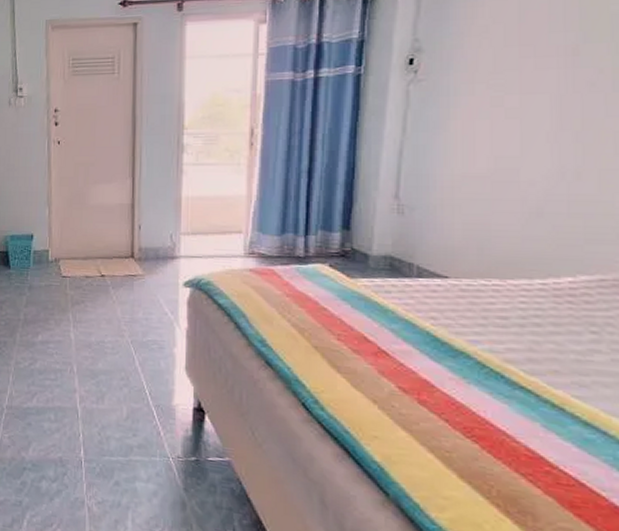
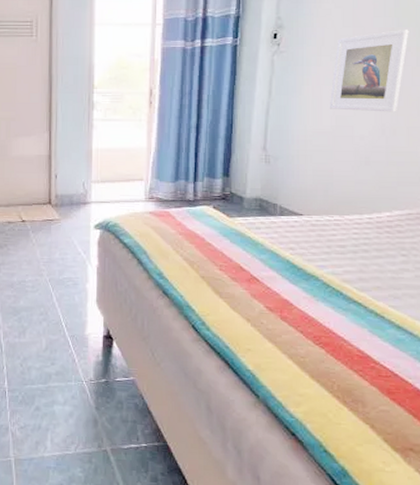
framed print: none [485,46,601,151] -> present [329,30,409,112]

